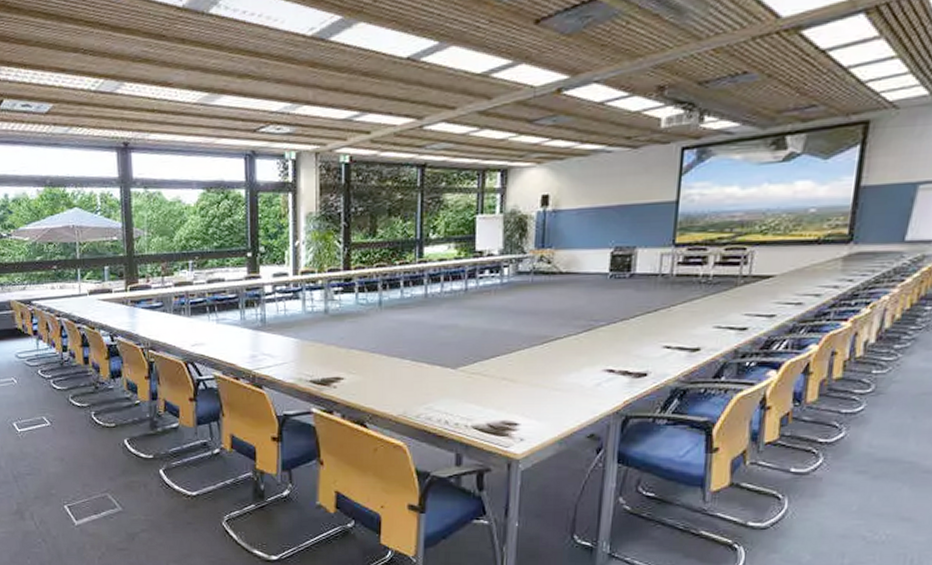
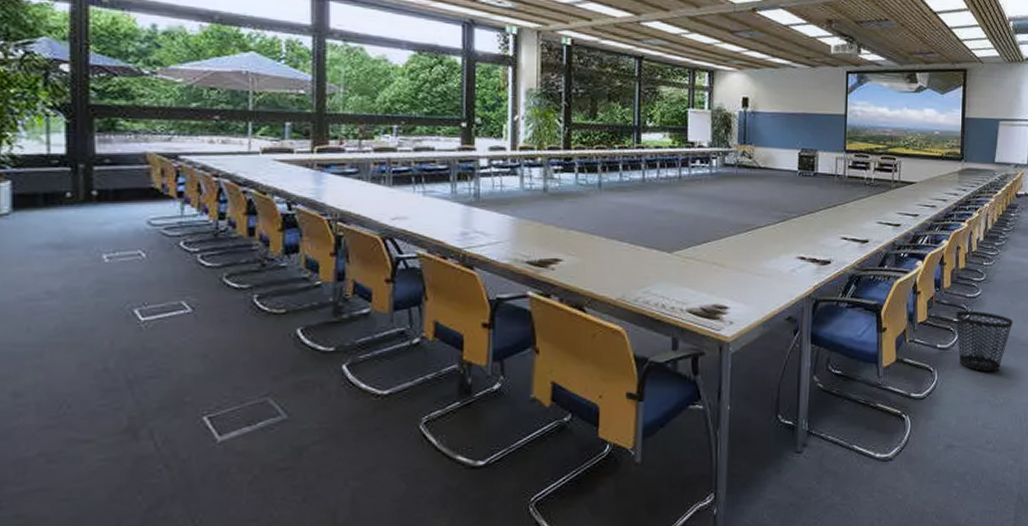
wastebasket: none [821,429,914,503] -> present [955,310,1013,372]

